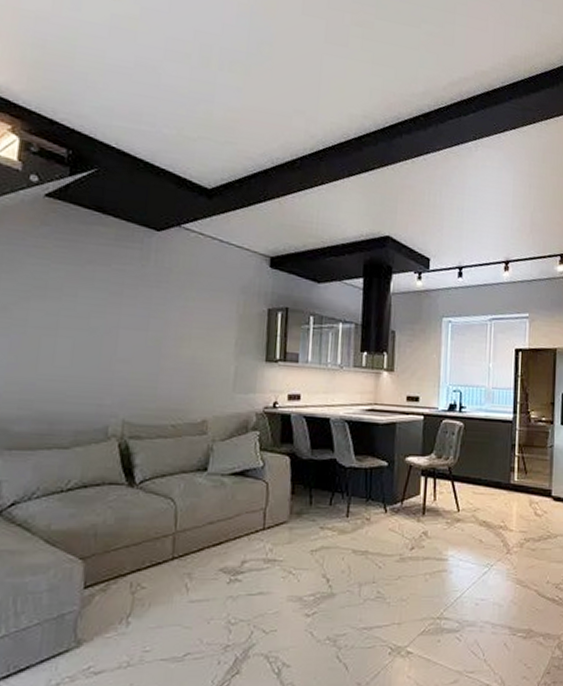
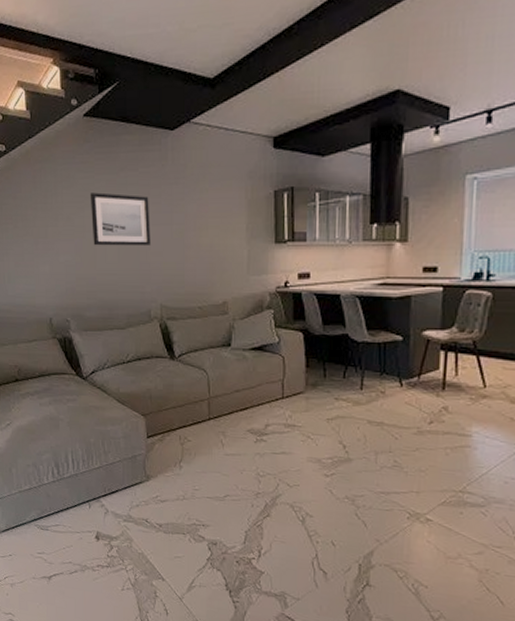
wall art: none [37,282,121,351] -> present [90,192,151,246]

